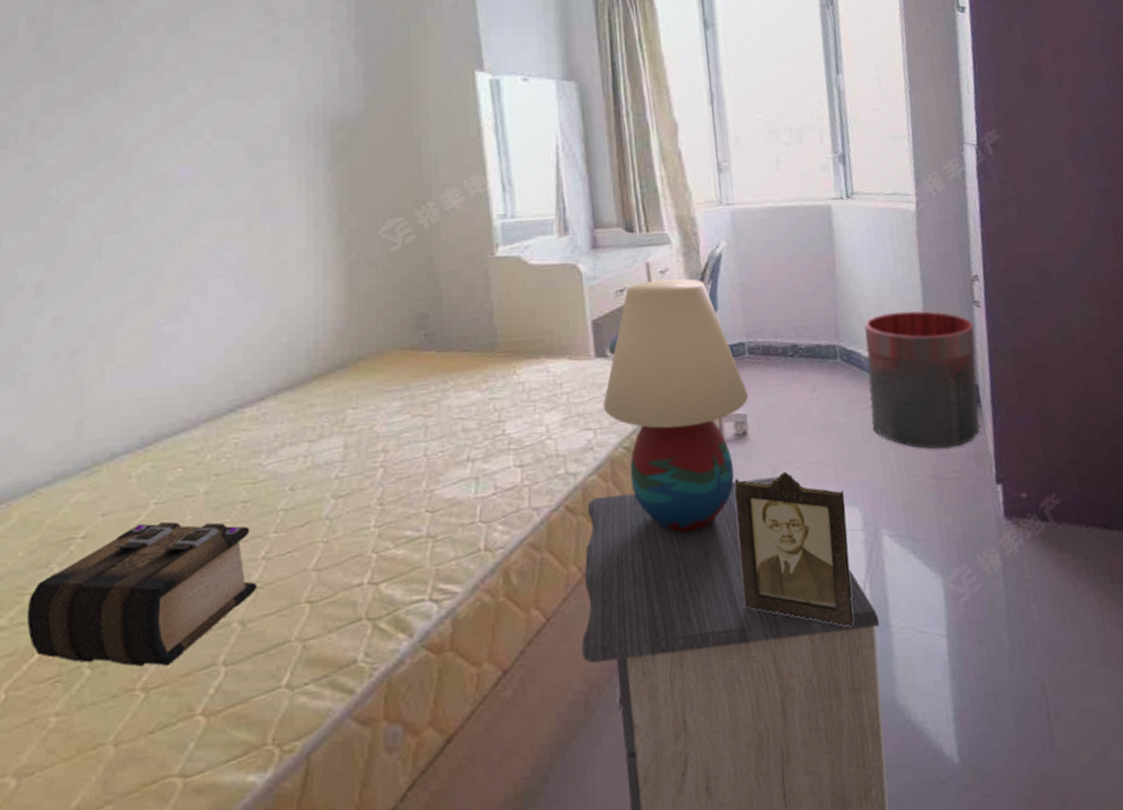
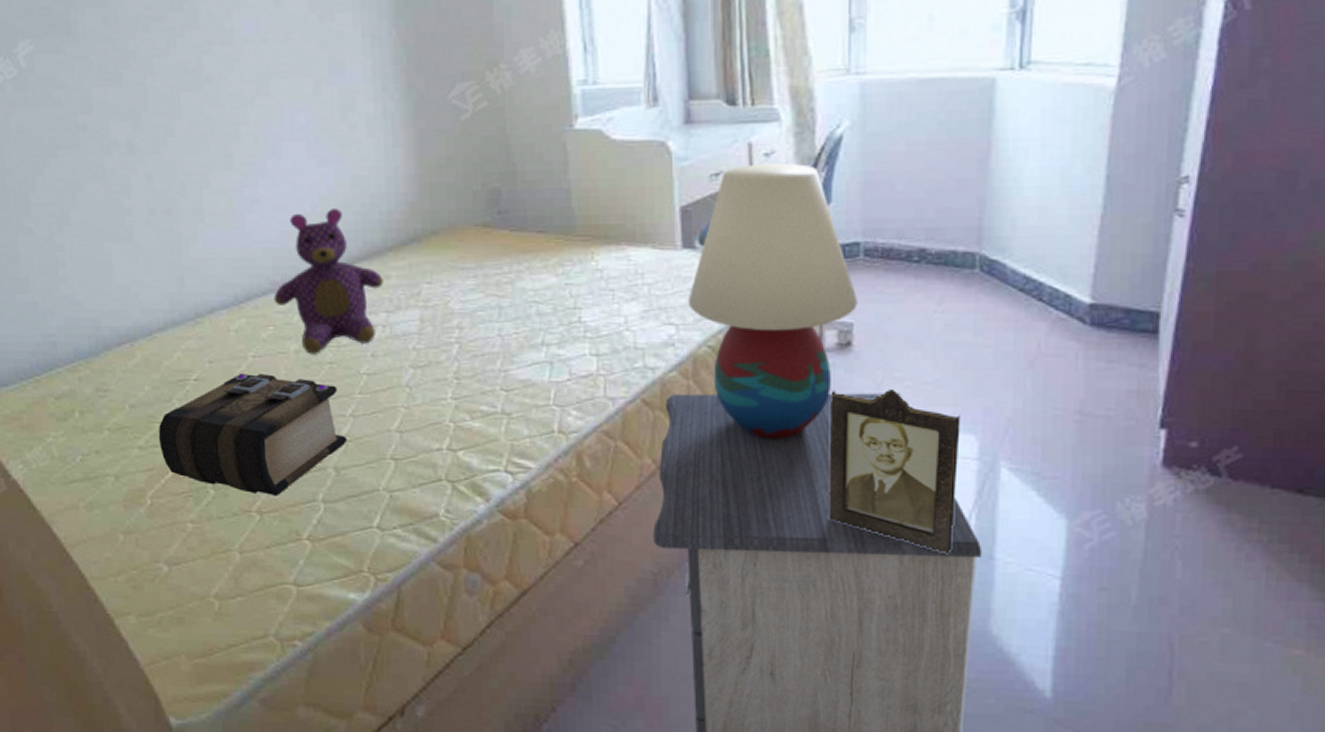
teddy bear: none [185,341,307,495] -> present [273,209,384,354]
trash can: present [864,311,981,450] -> none [1007,217,1169,383]

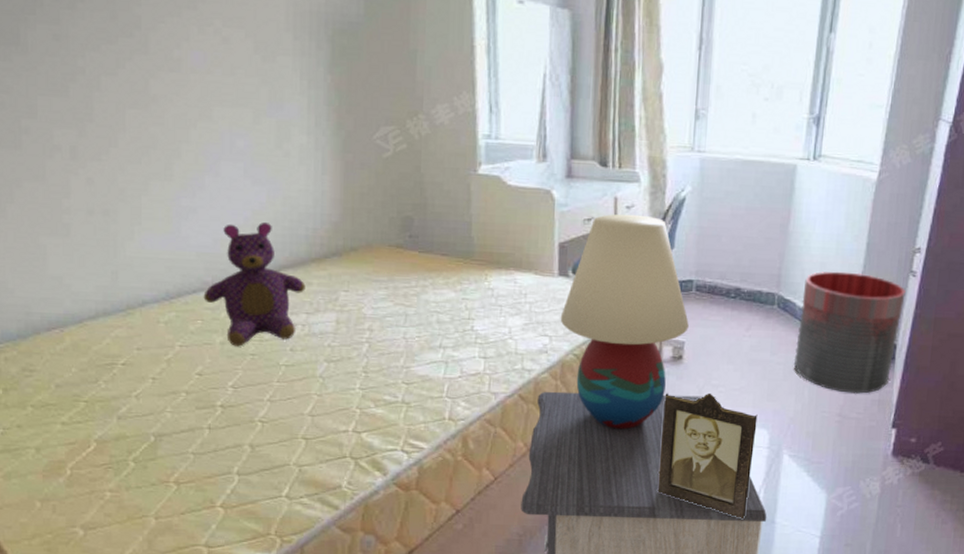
book: present [158,374,348,497] -> none [82,361,264,469]
trash can: none [1007,217,1169,383] -> present [793,271,906,394]

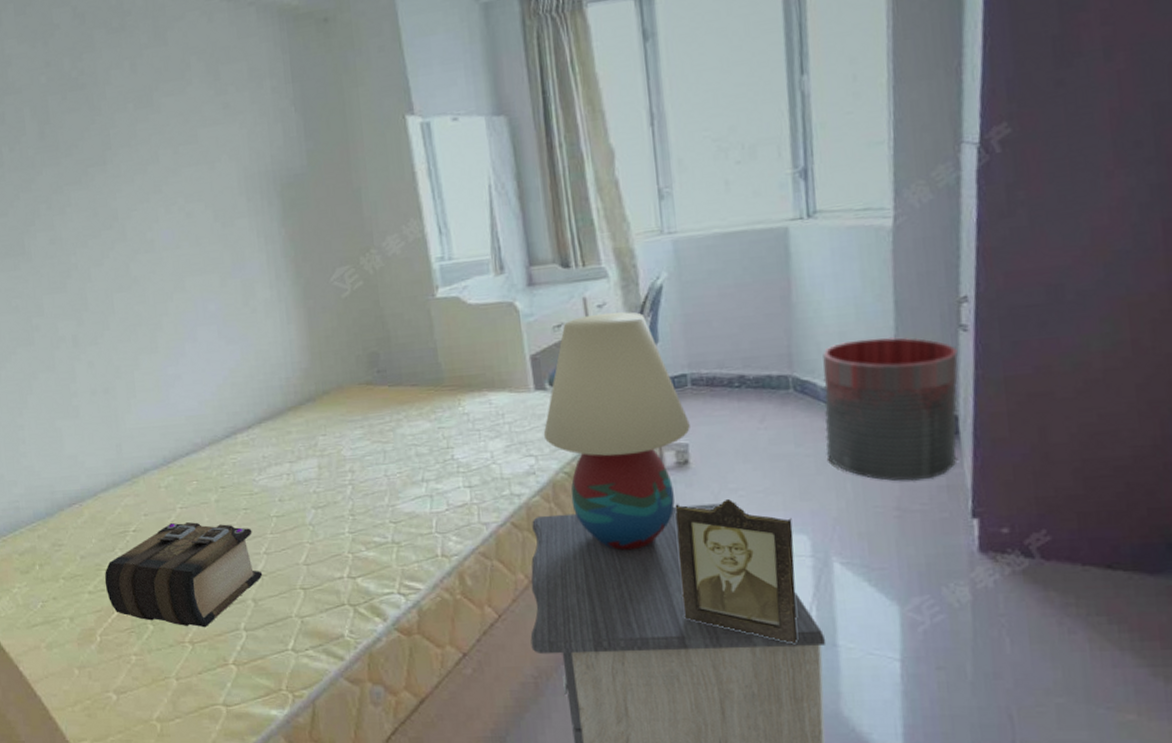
book: none [82,361,264,469] -> present [104,522,263,628]
teddy bear: present [203,222,306,347] -> none [195,379,286,503]

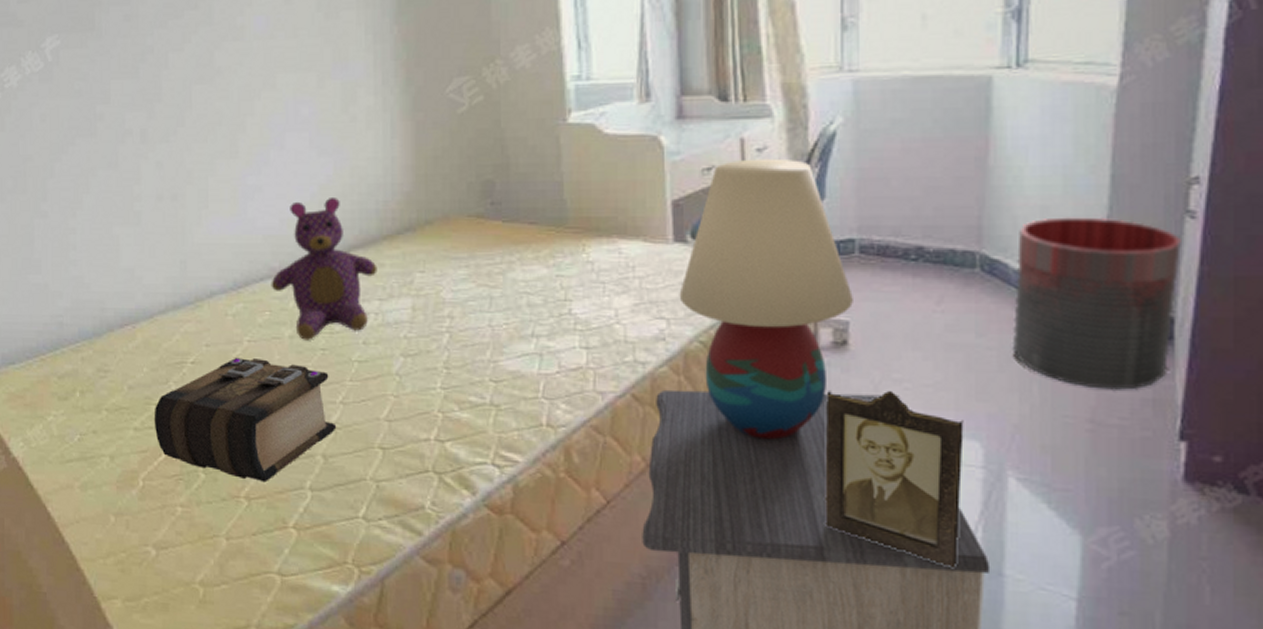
teddy bear: none [195,379,286,503] -> present [271,198,377,340]

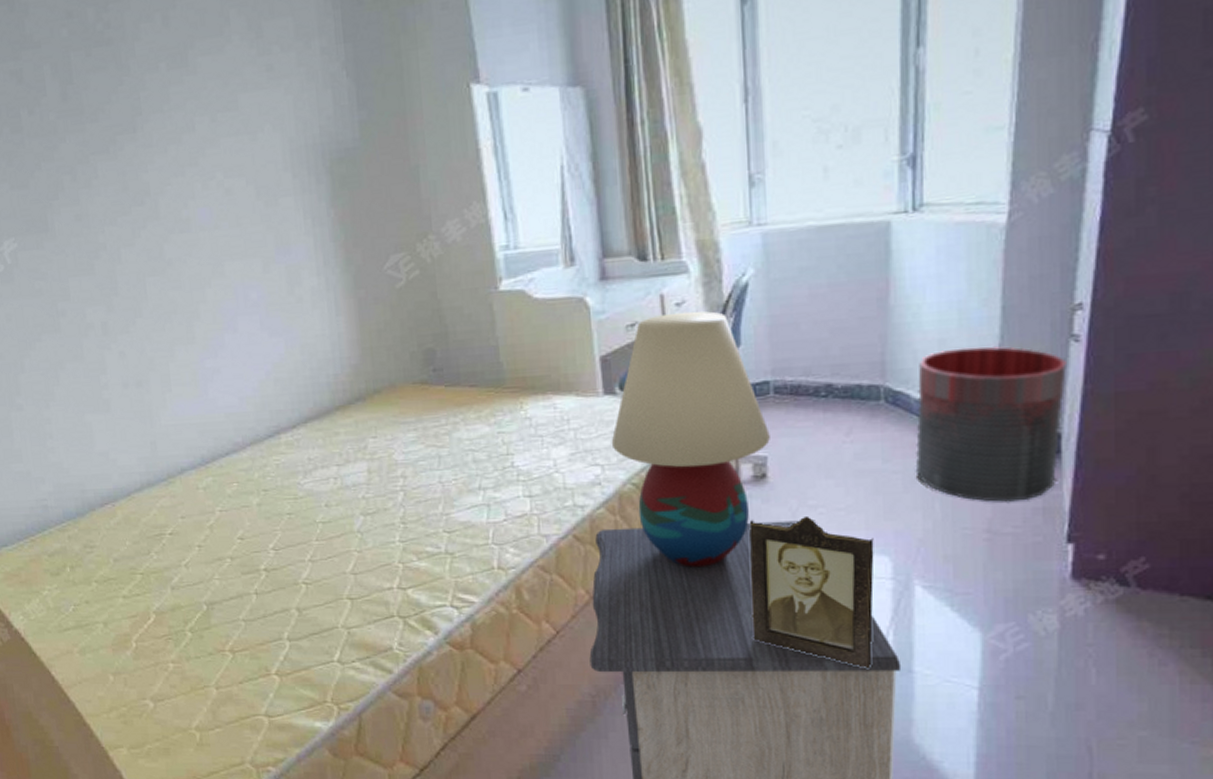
book: present [154,358,337,483] -> none [140,526,308,636]
teddy bear: present [271,198,377,340] -> none [236,374,333,507]

